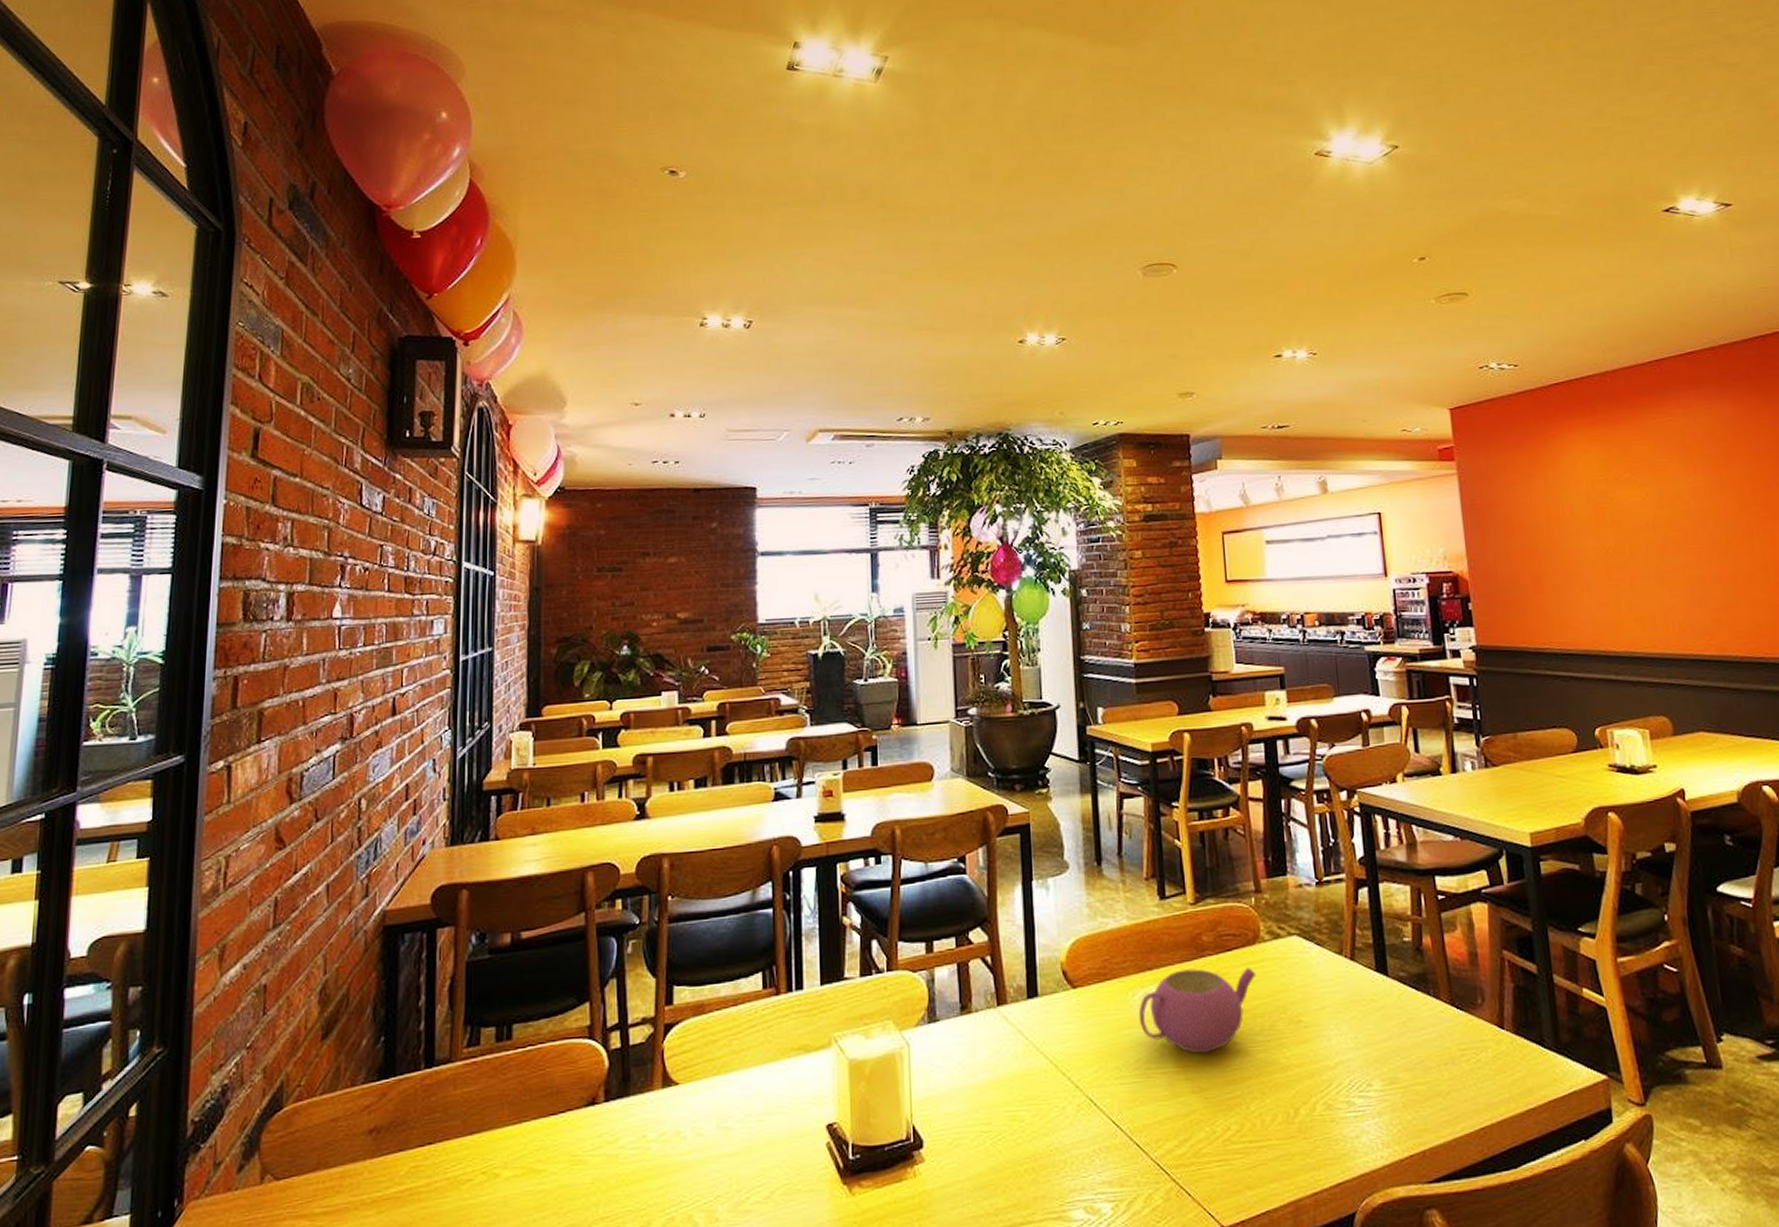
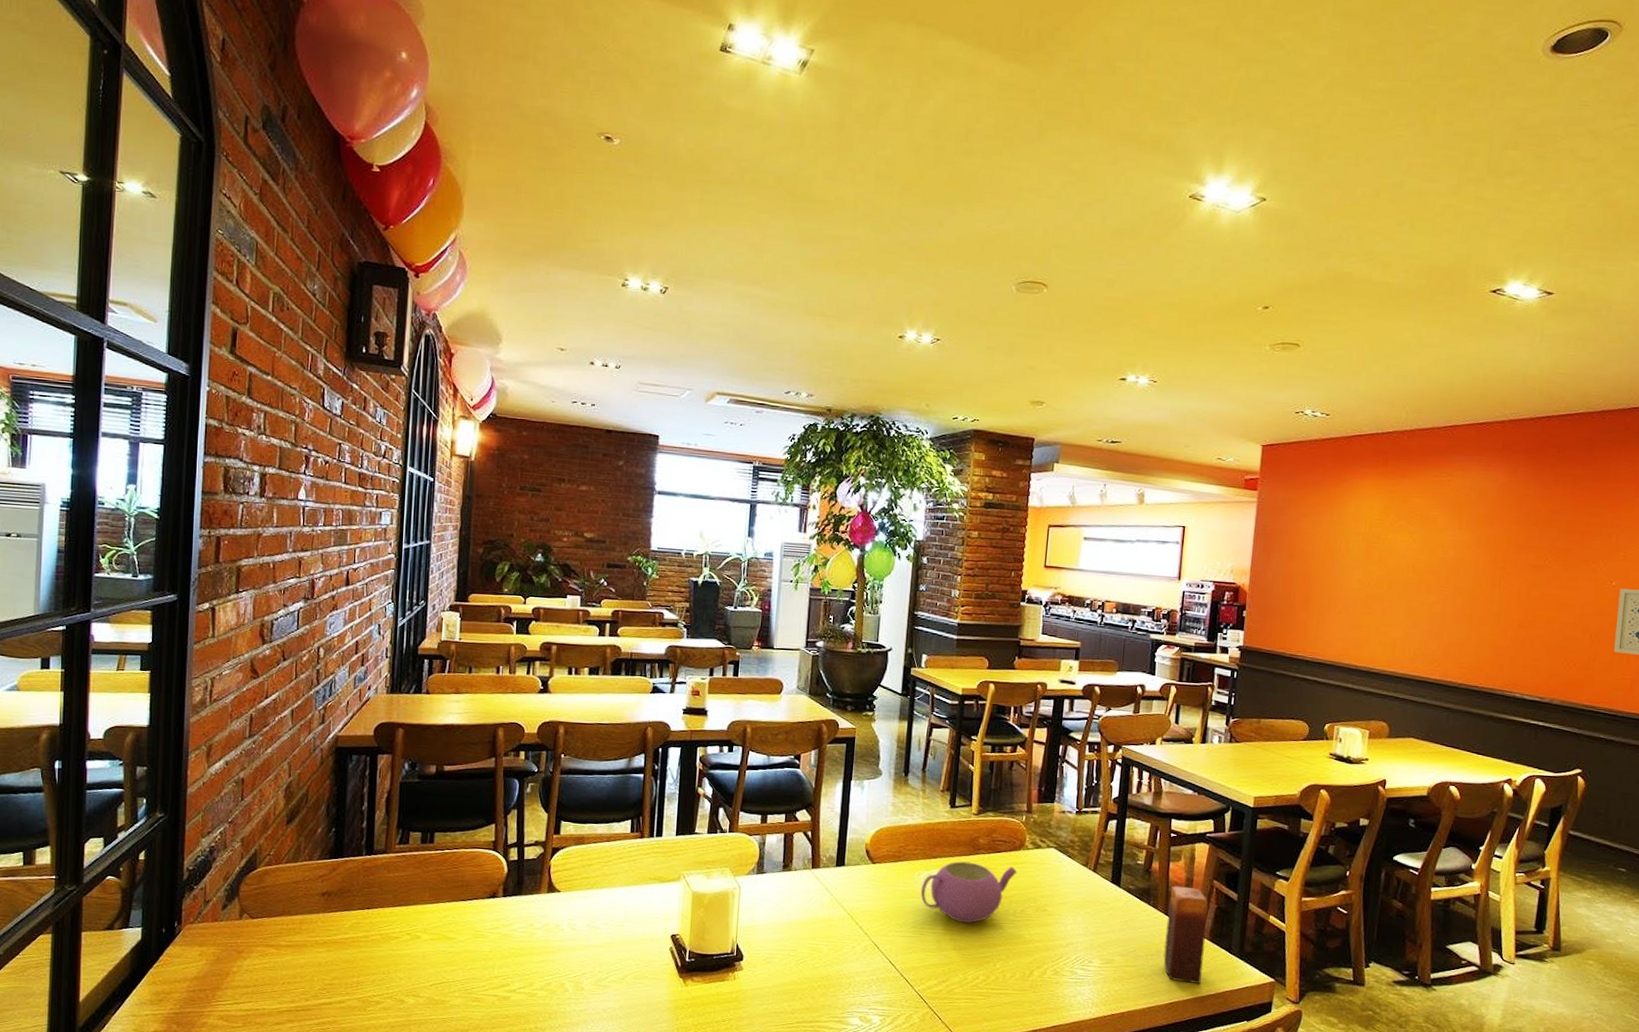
candle: none [1451,963,1515,1097] -> present [1163,885,1208,983]

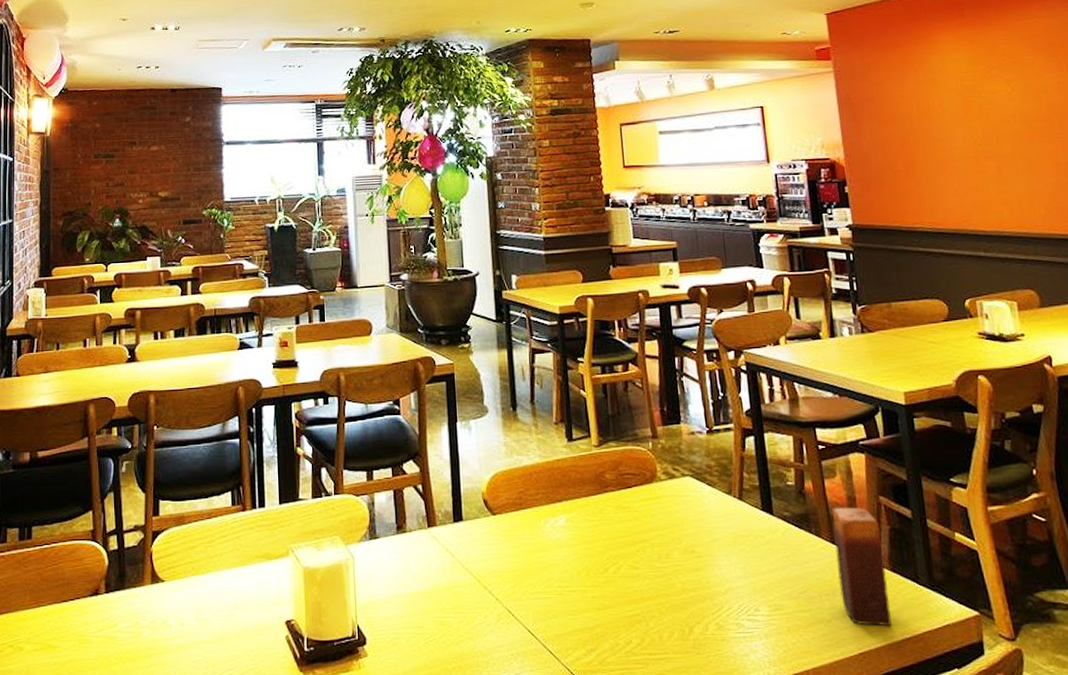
teapot: present [920,861,1018,923] -> none [550,502,654,575]

